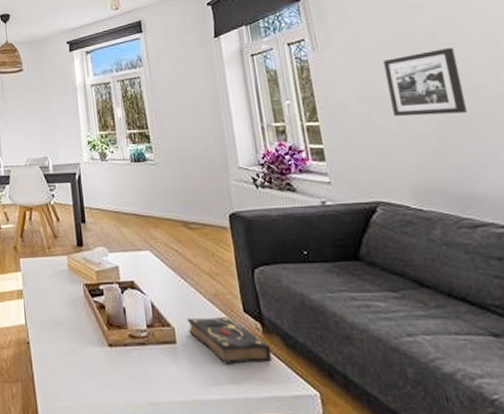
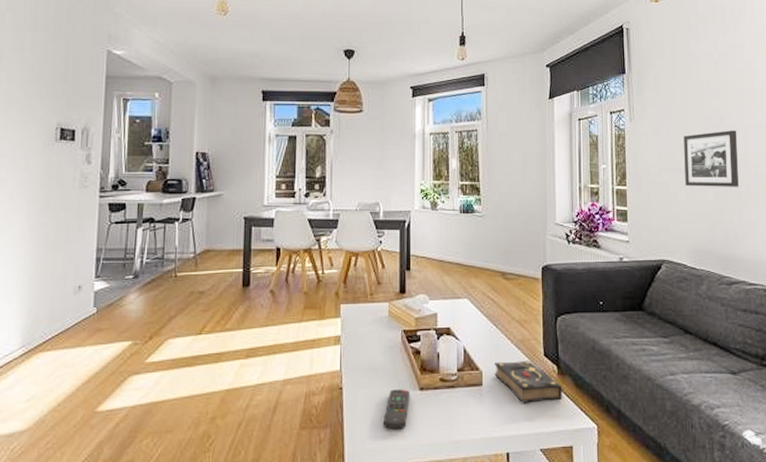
remote control: none [73,345,100,388] -> present [382,389,410,430]

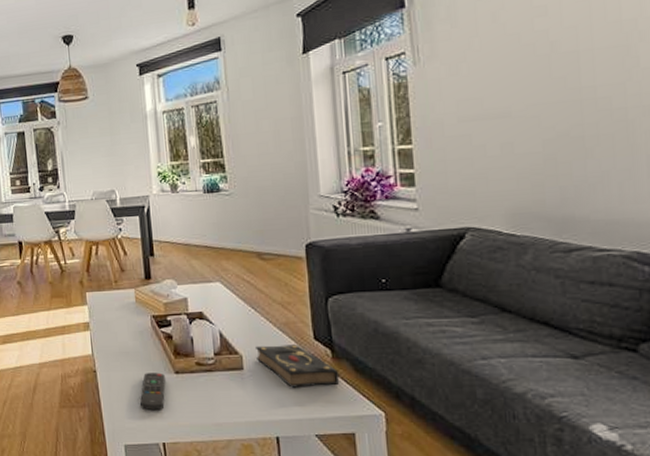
picture frame: present [684,130,739,187] -> none [493,56,581,136]

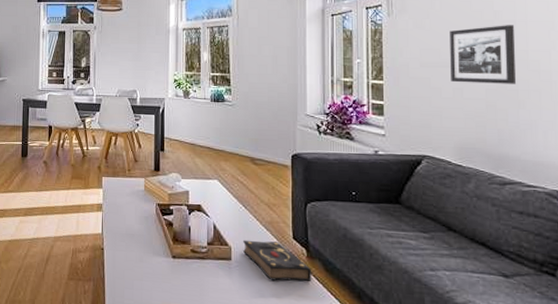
remote control: present [139,373,166,411] -> none [138,255,163,291]
picture frame: none [493,56,581,136] -> present [450,25,516,84]

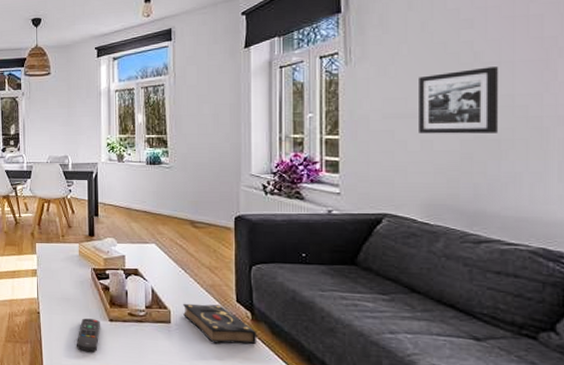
remote control: none [138,255,163,291] -> present [76,318,100,353]

